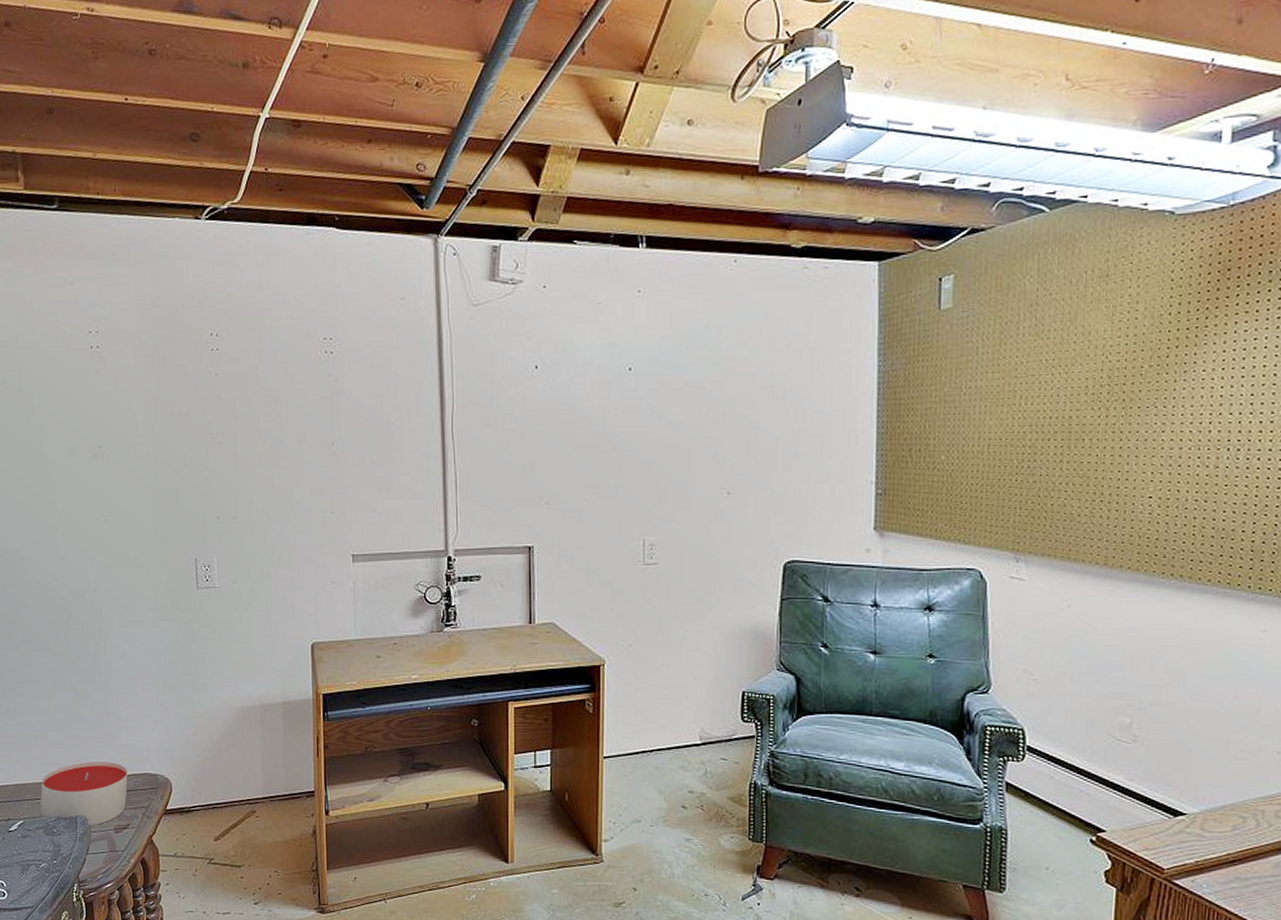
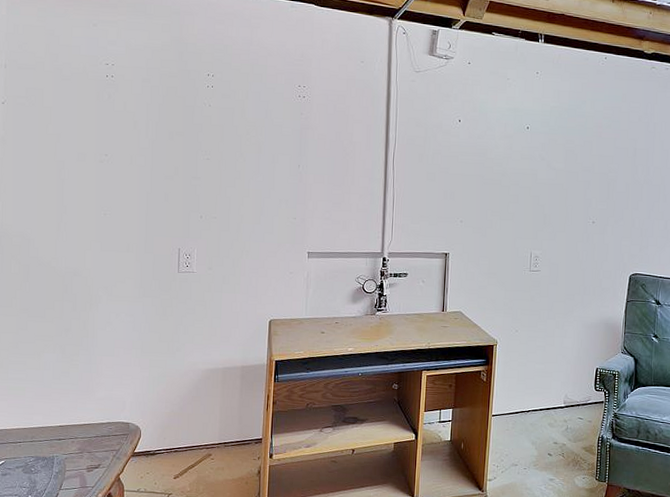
candle: present [39,761,128,827] -> none [20,411,103,467]

